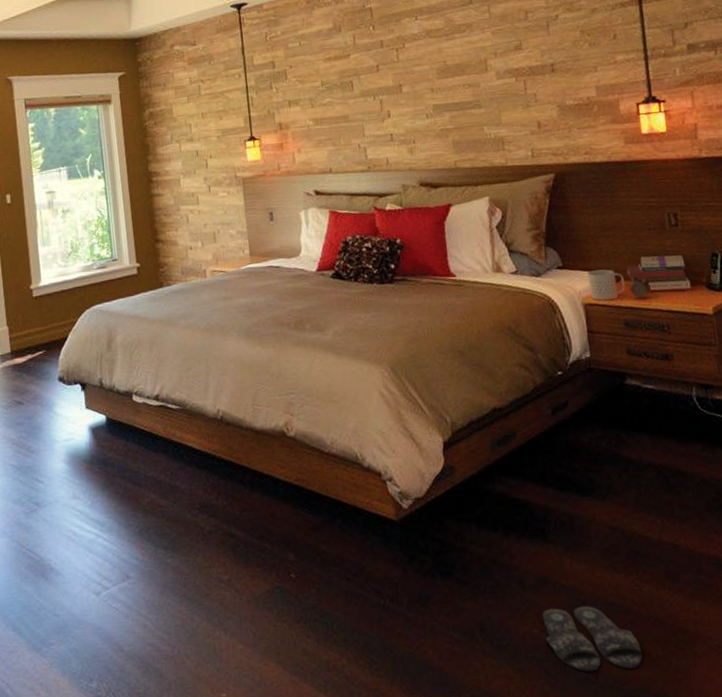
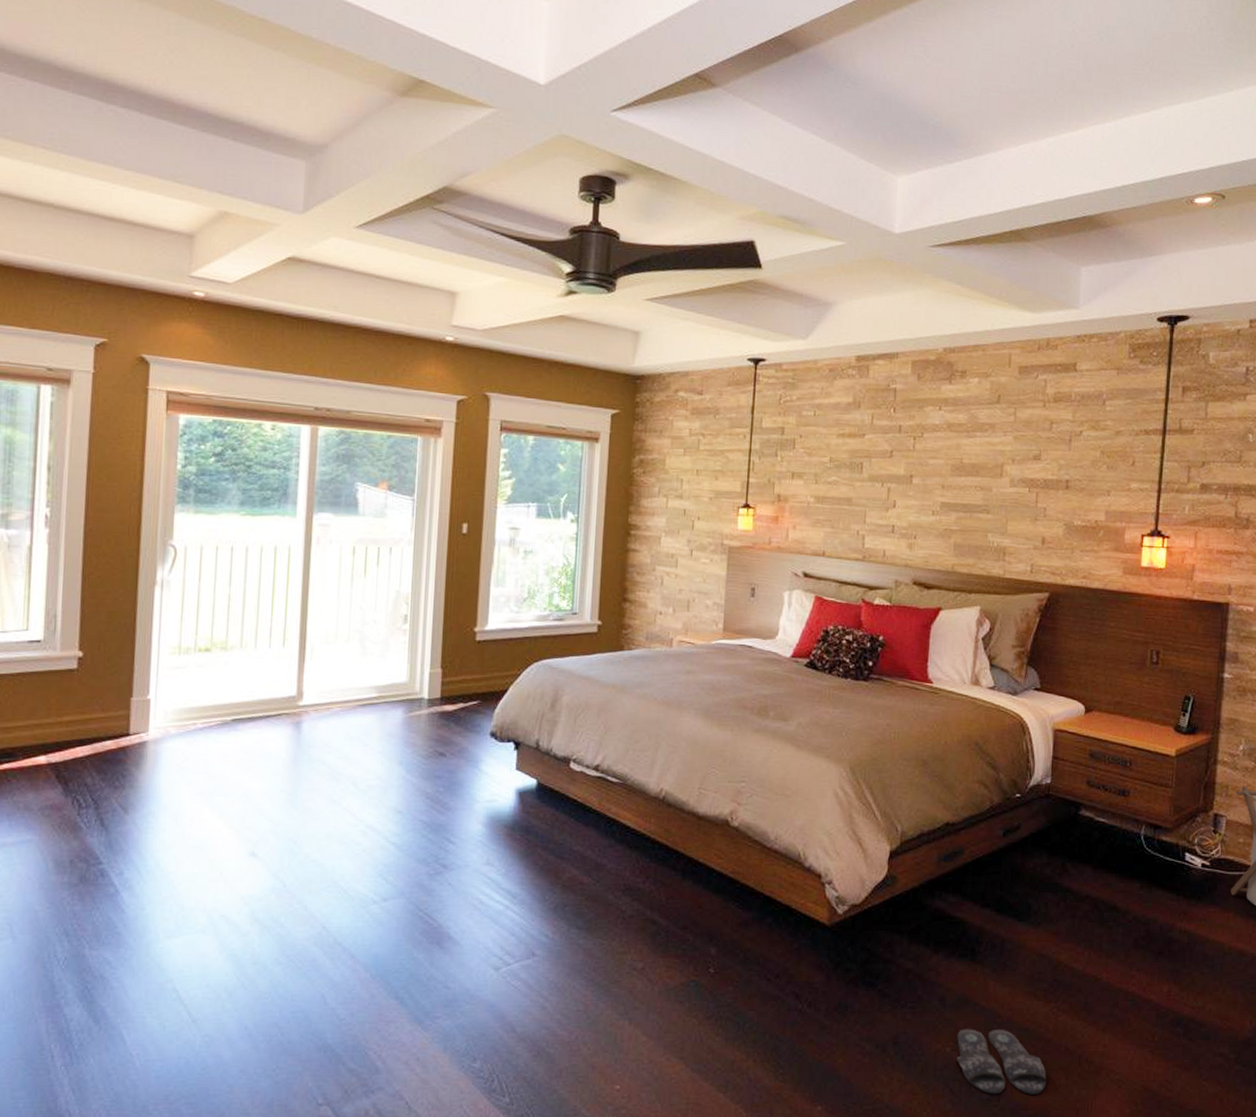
mug: present [587,269,626,301] -> none [1062,697,1098,729]
books: present [625,255,691,292] -> none [1101,690,1160,730]
alarm clock: present [629,273,651,299] -> none [1101,705,1121,733]

